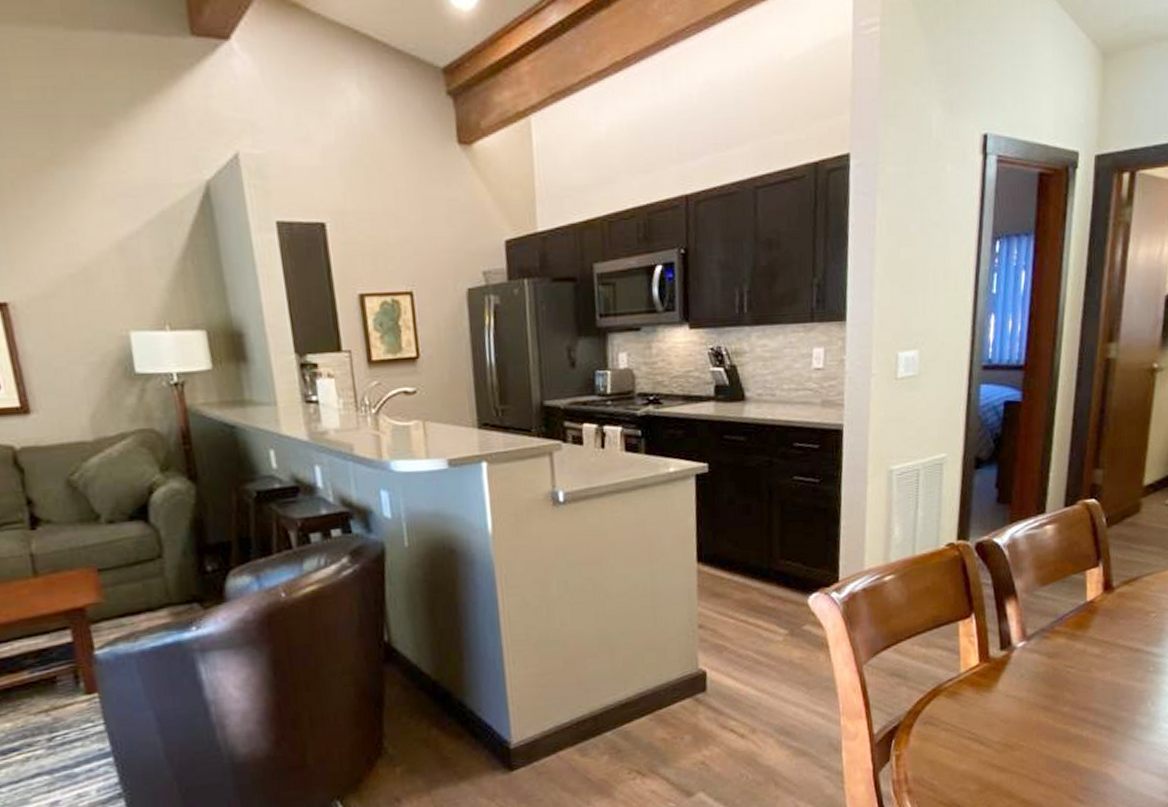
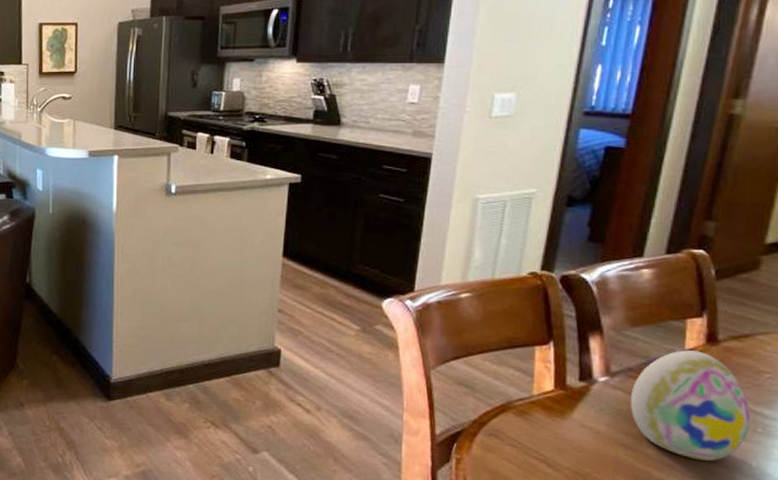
decorative egg: none [1045,601,1143,709] -> present [630,350,751,461]

